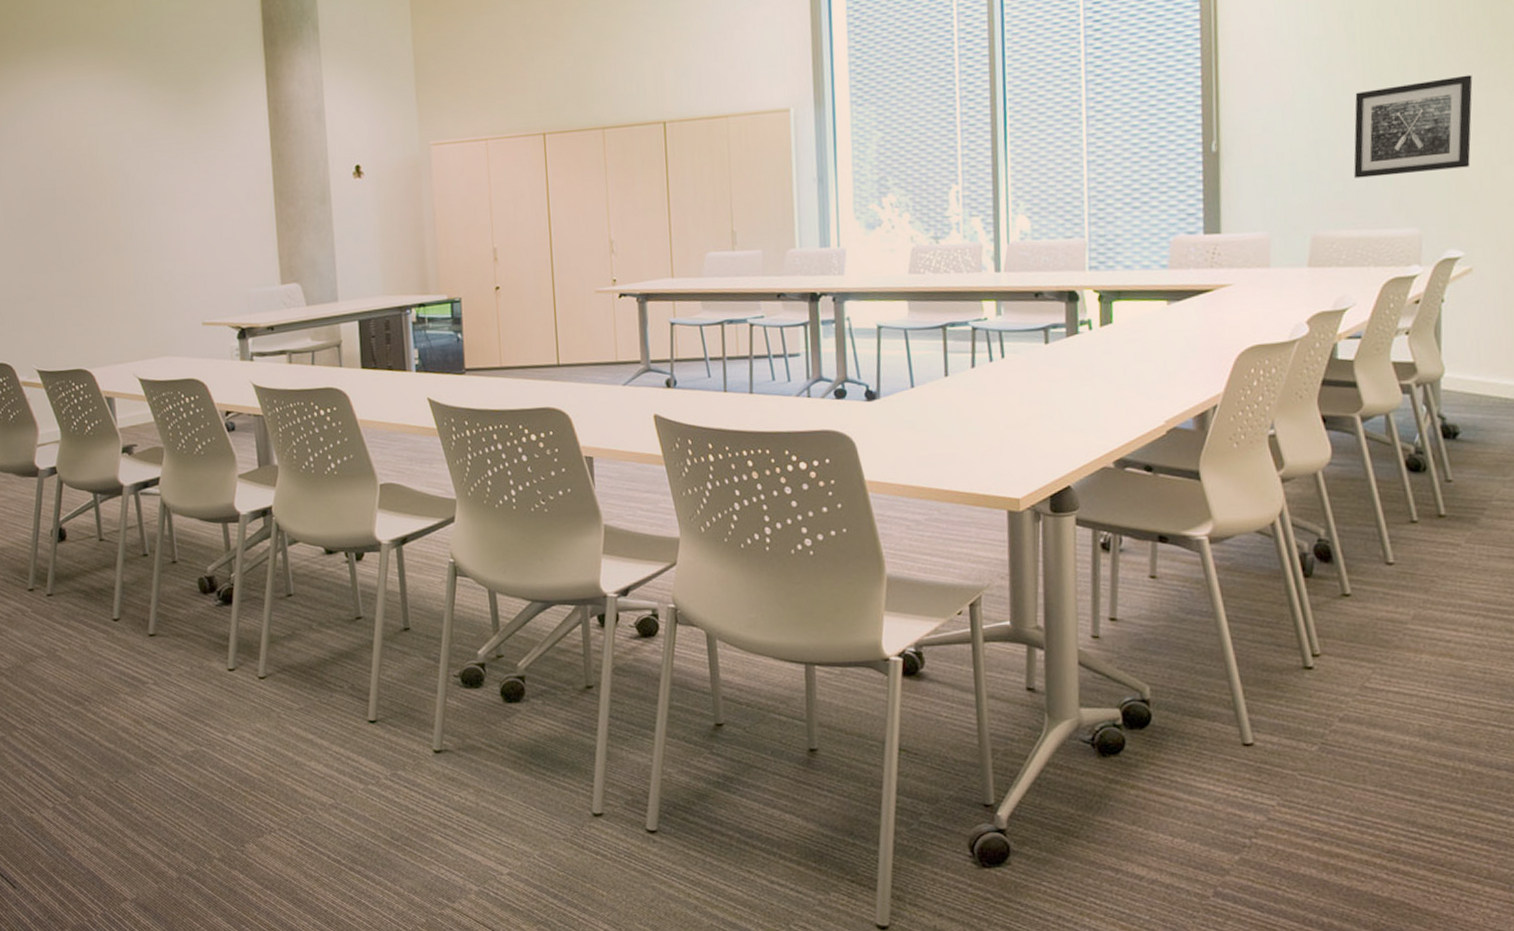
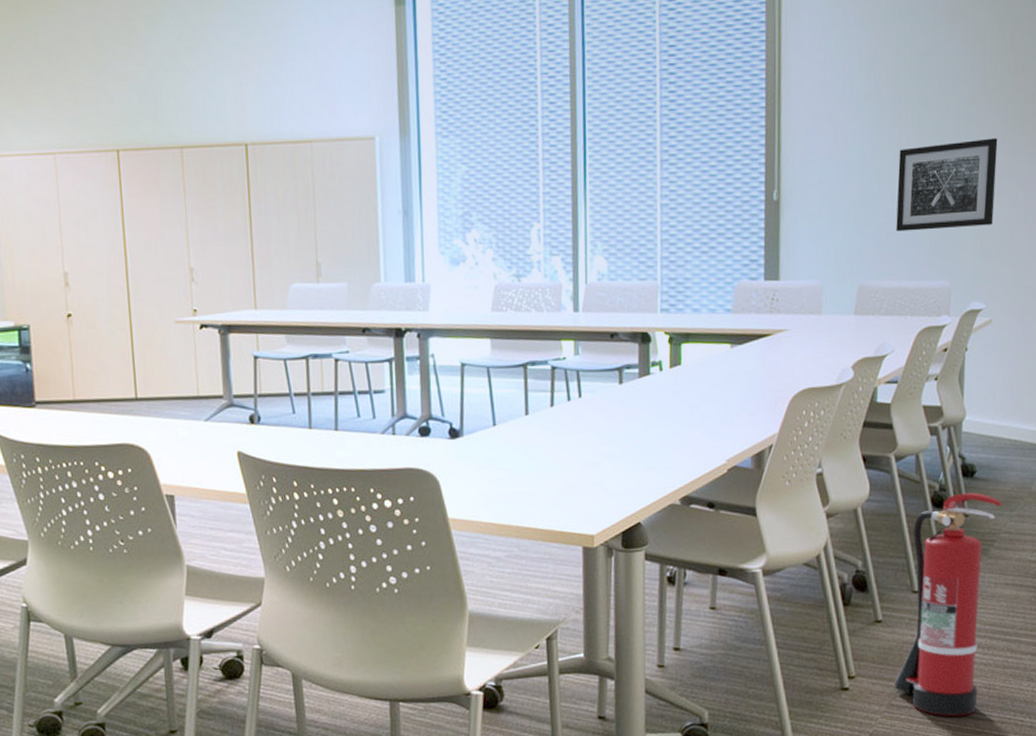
fire extinguisher: none [1366,455,1493,703] -> present [893,492,1002,717]

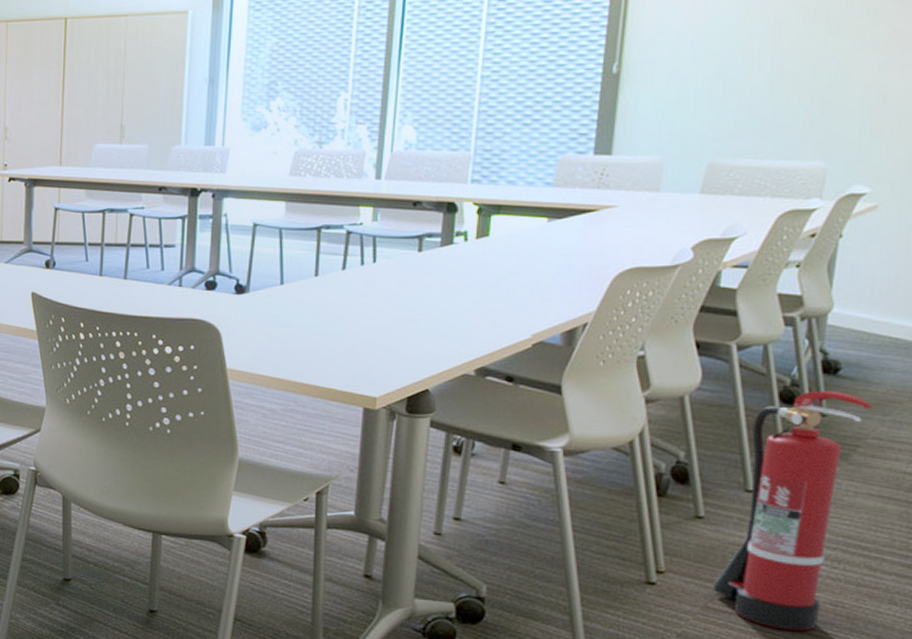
wall art: present [896,138,998,232] -> none [762,7,905,108]

